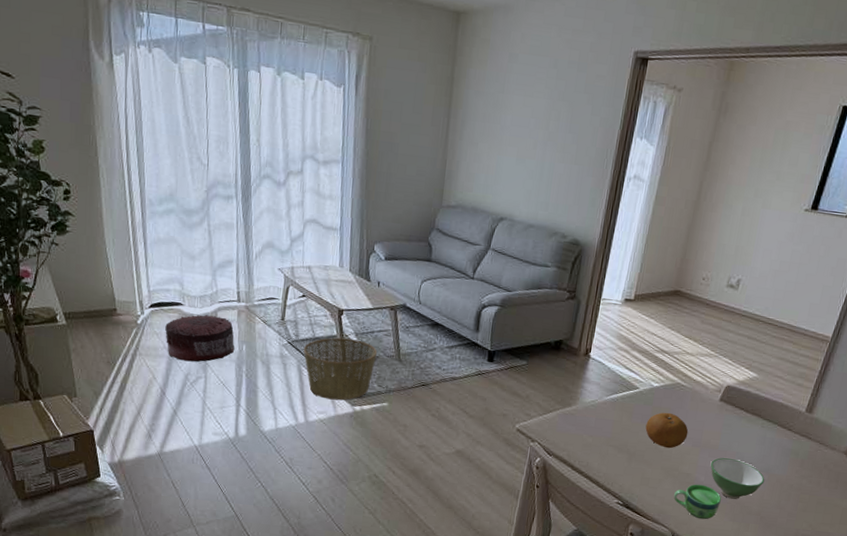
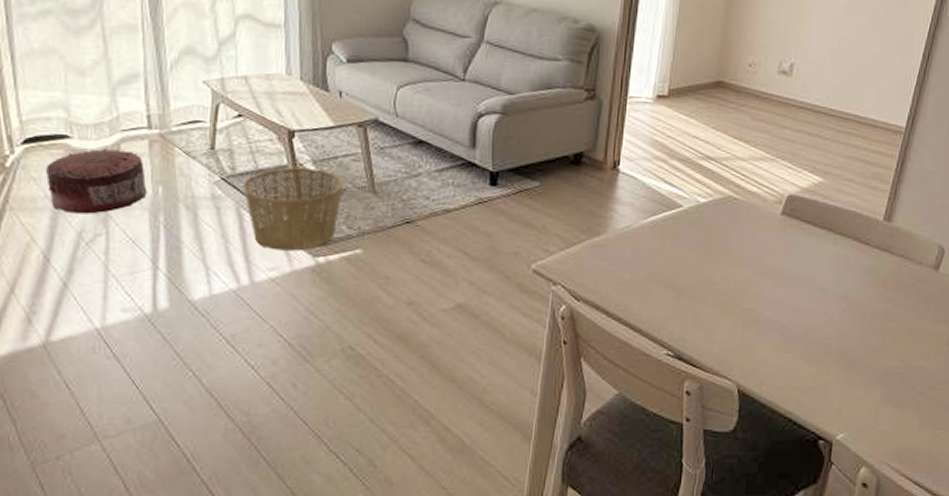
fruit: present [645,412,689,449] -> none [694,234,747,279]
cup: present [673,484,721,520] -> none [735,321,793,366]
bowl: present [710,458,765,500] -> none [776,285,844,336]

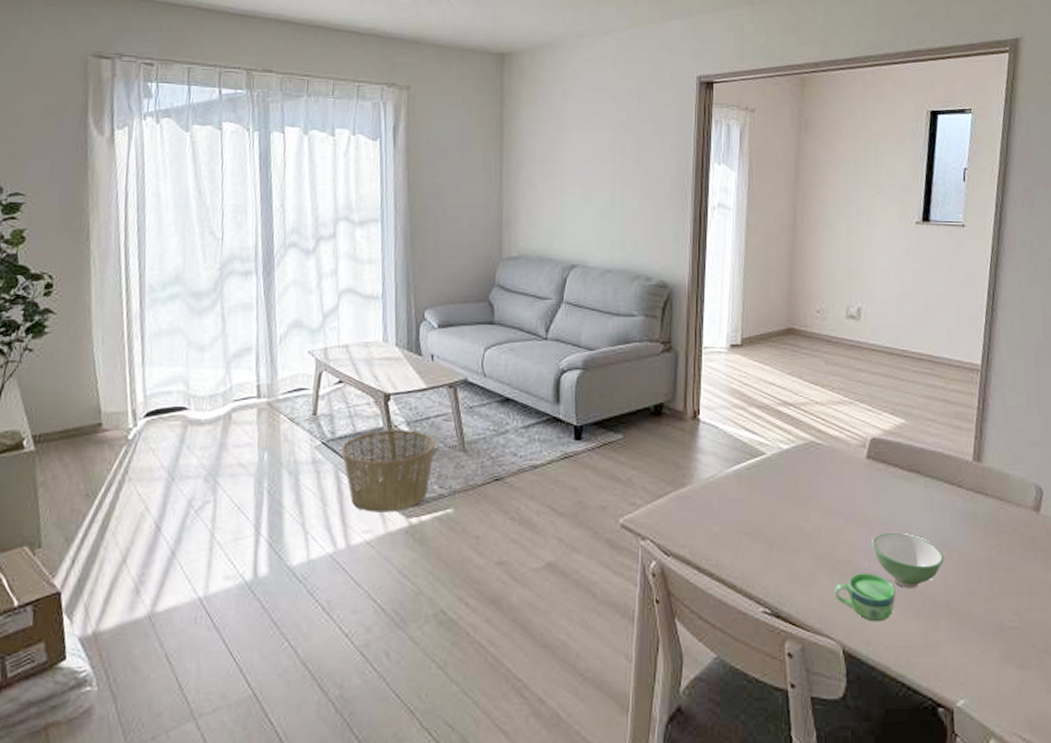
pouf: present [46,148,147,214] -> none [163,418,254,482]
cup: none [735,321,793,366] -> present [833,573,895,622]
bowl: none [776,285,844,336] -> present [872,533,945,588]

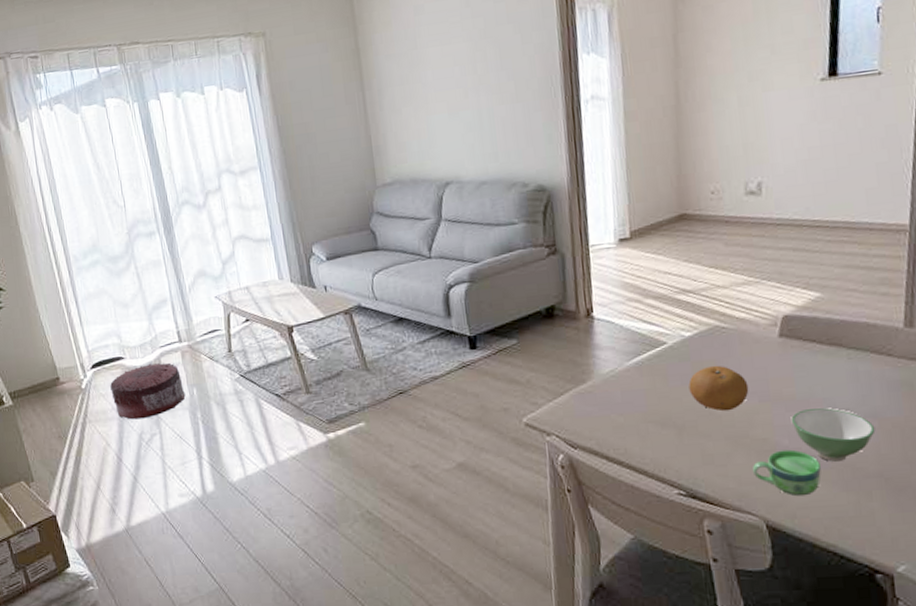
pouf: none [163,418,254,482] -> present [110,362,186,420]
basket: present [341,430,436,513] -> none [258,356,341,432]
fruit: none [782,481,837,529] -> present [688,365,749,411]

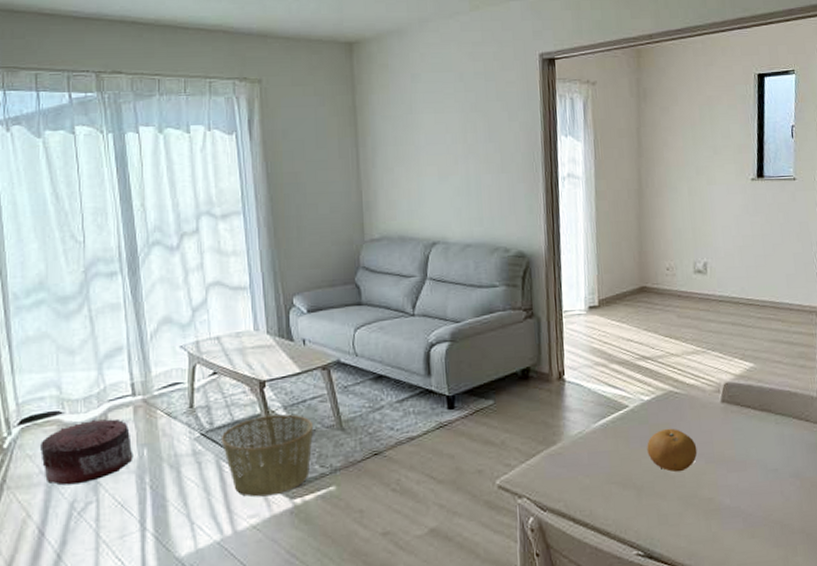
basket: none [258,356,341,432] -> present [220,414,314,497]
cup: present [751,449,822,497] -> none [700,508,757,554]
bowl: present [791,408,876,462] -> none [731,469,798,519]

